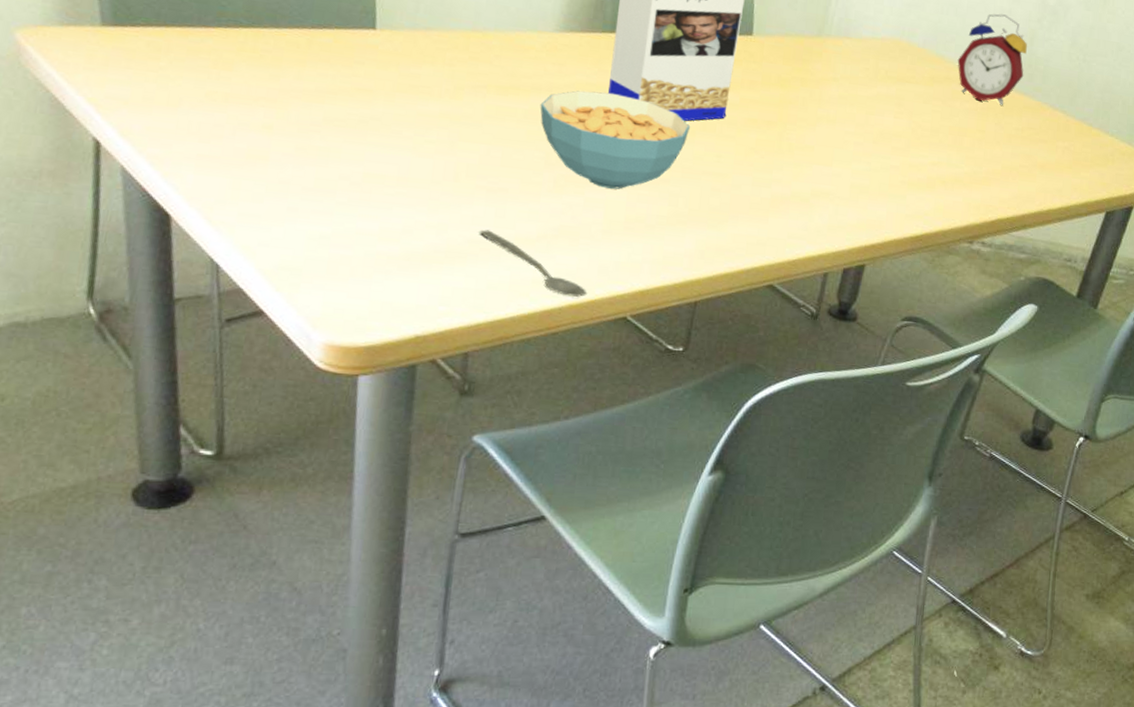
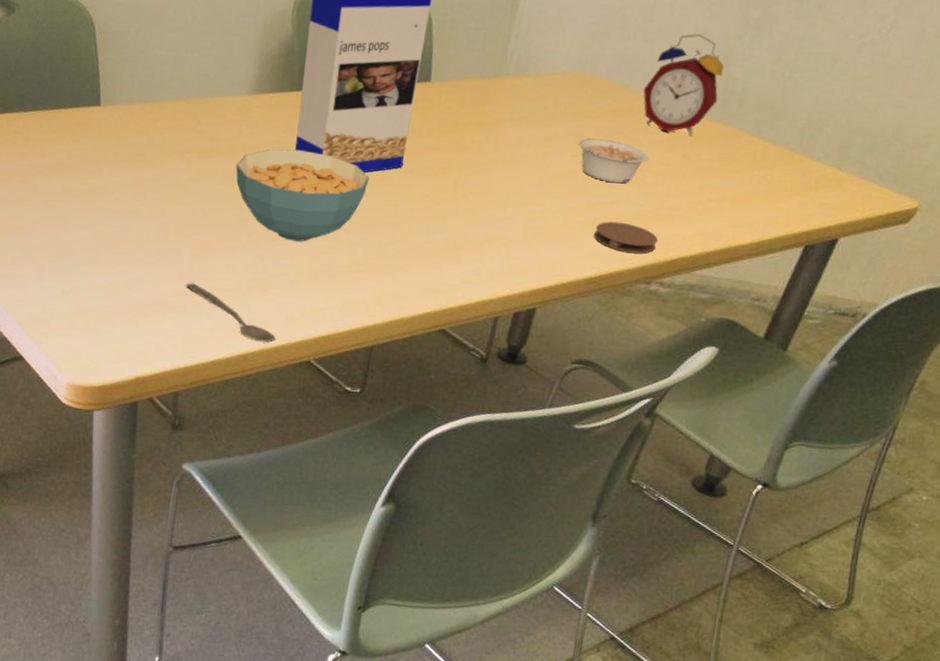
legume: none [899,101,966,147] -> present [578,138,650,184]
coaster: none [917,182,978,215] -> present [593,221,659,254]

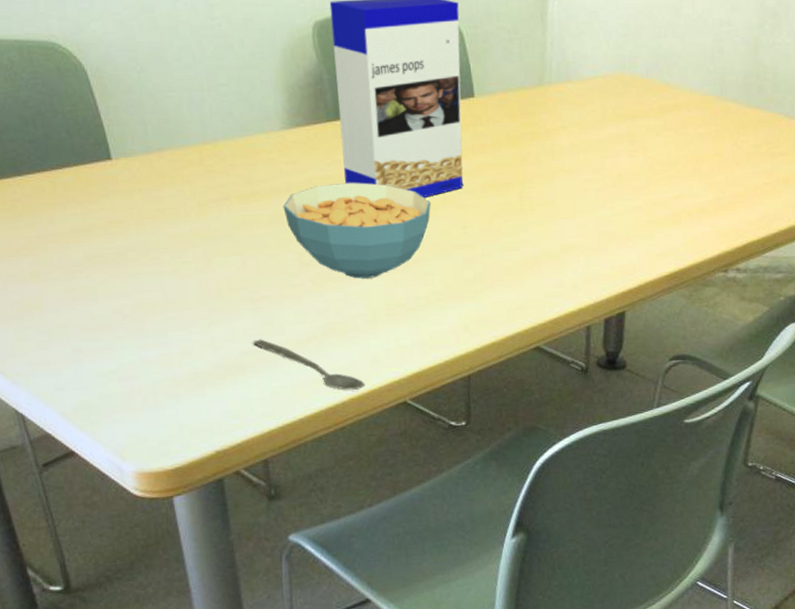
legume: present [578,138,650,184] -> none [632,136,703,179]
coaster: present [593,221,659,254] -> none [665,215,727,245]
alarm clock: present [643,34,724,135] -> none [683,26,754,124]

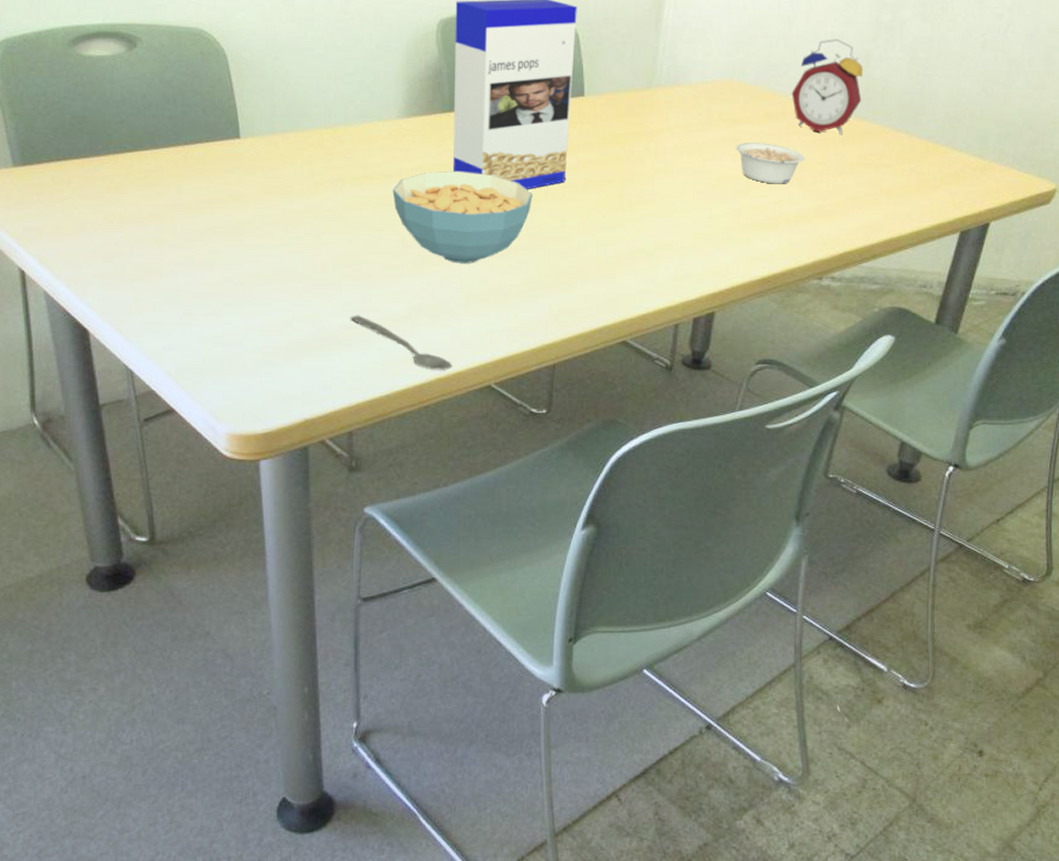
legume: none [632,136,703,179] -> present [736,142,806,184]
alarm clock: none [683,26,754,124] -> present [791,39,863,134]

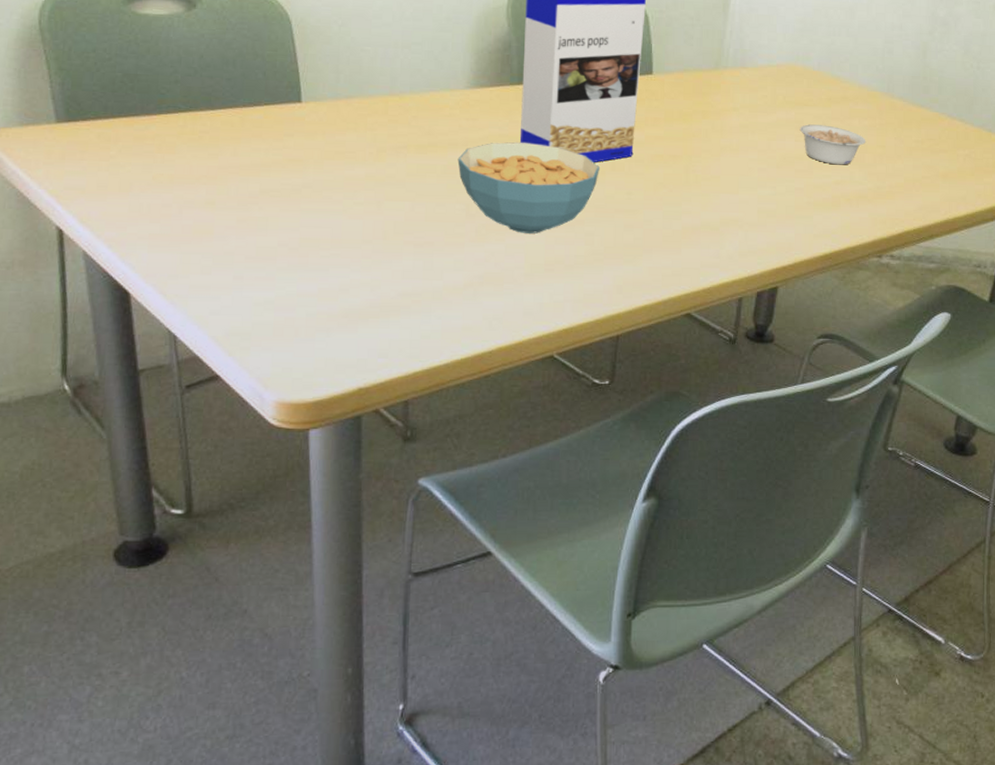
spoon: present [351,315,453,371] -> none [411,282,515,341]
alarm clock: present [791,39,863,134] -> none [853,30,920,120]

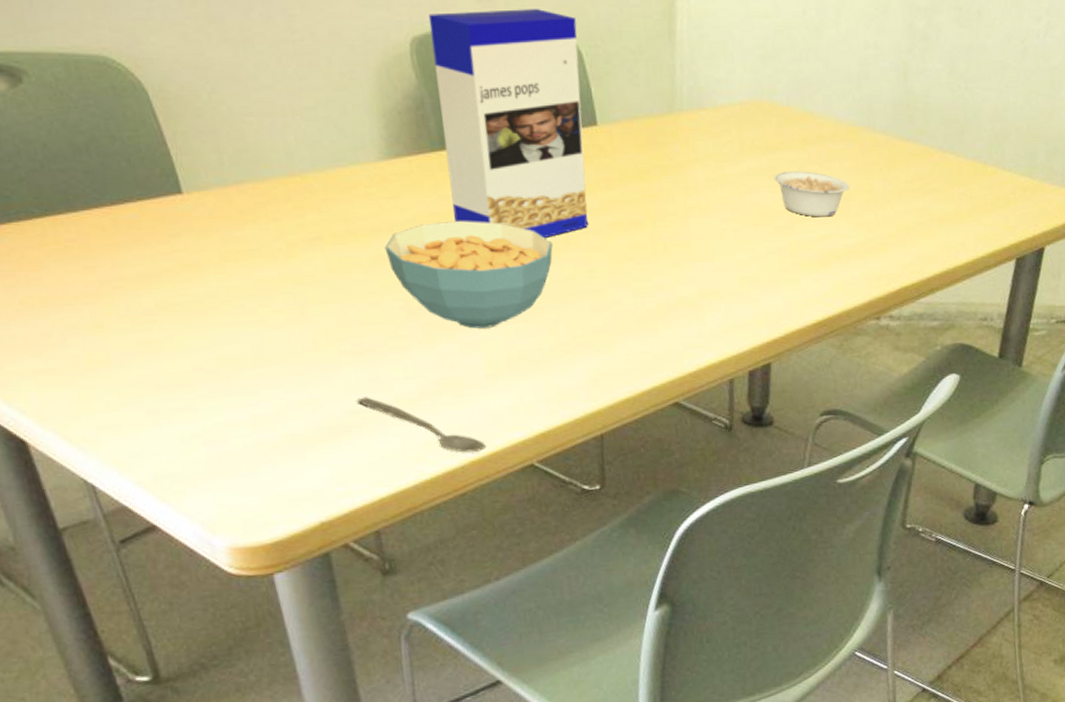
spoon: none [411,282,515,341] -> present [357,397,487,453]

